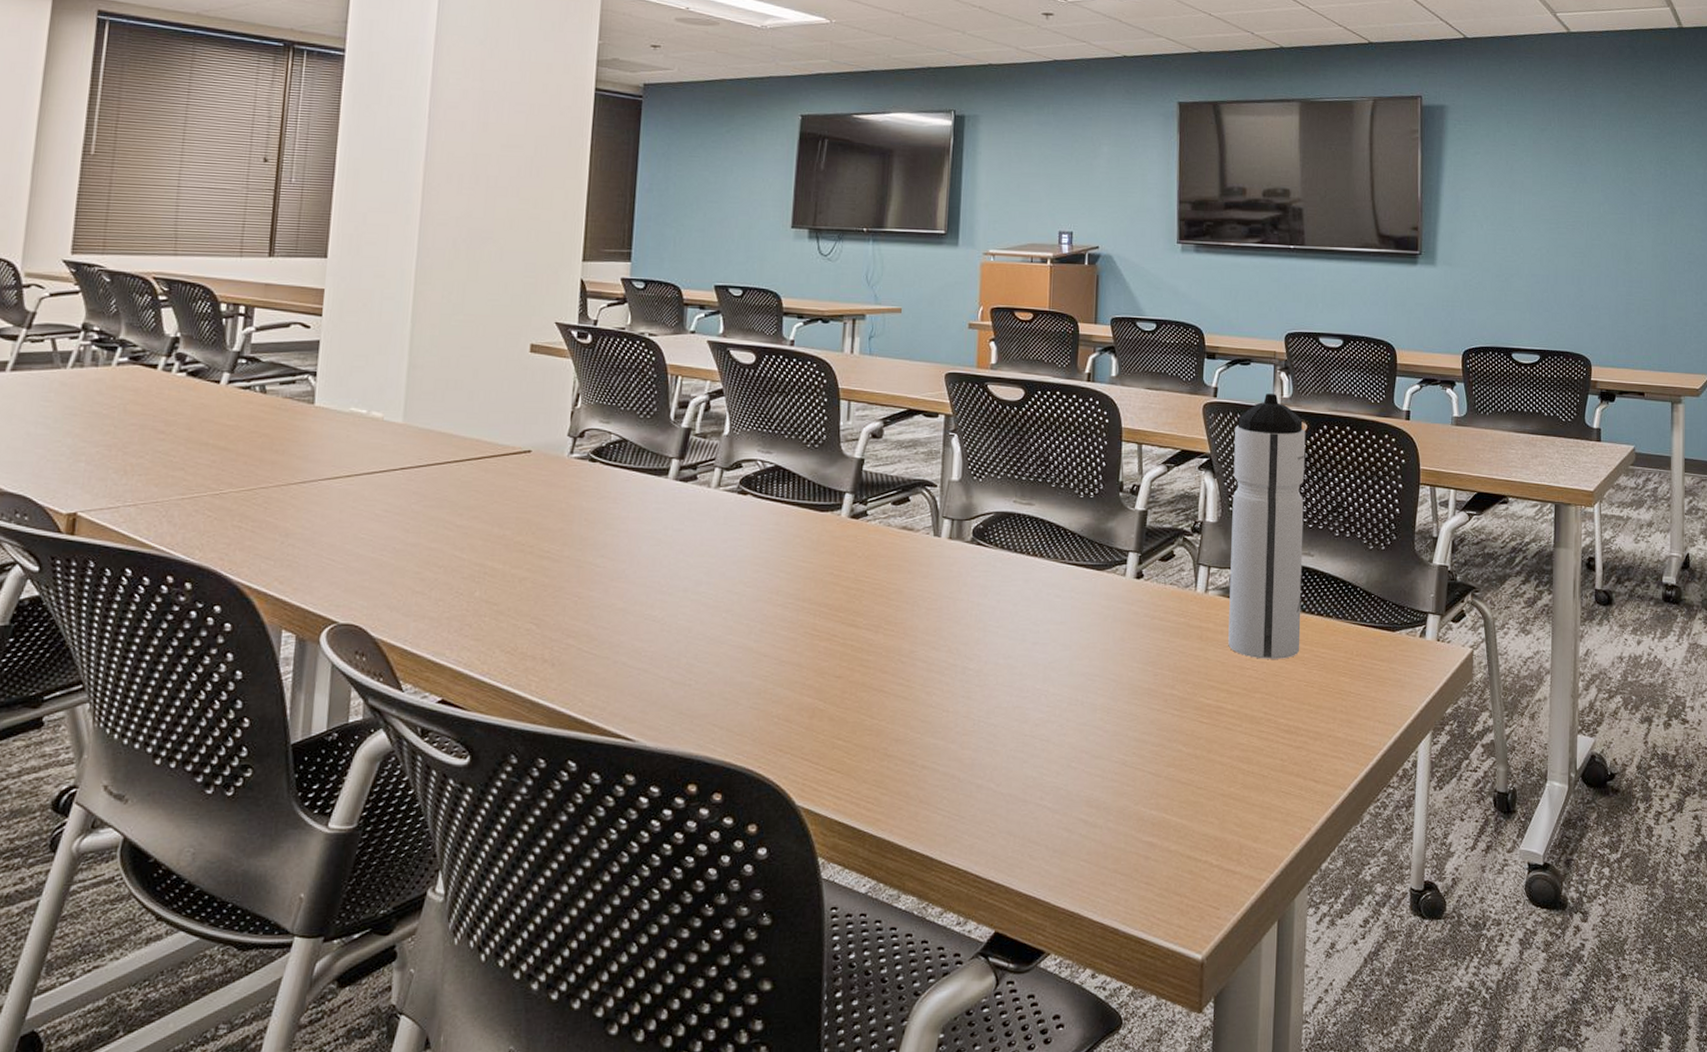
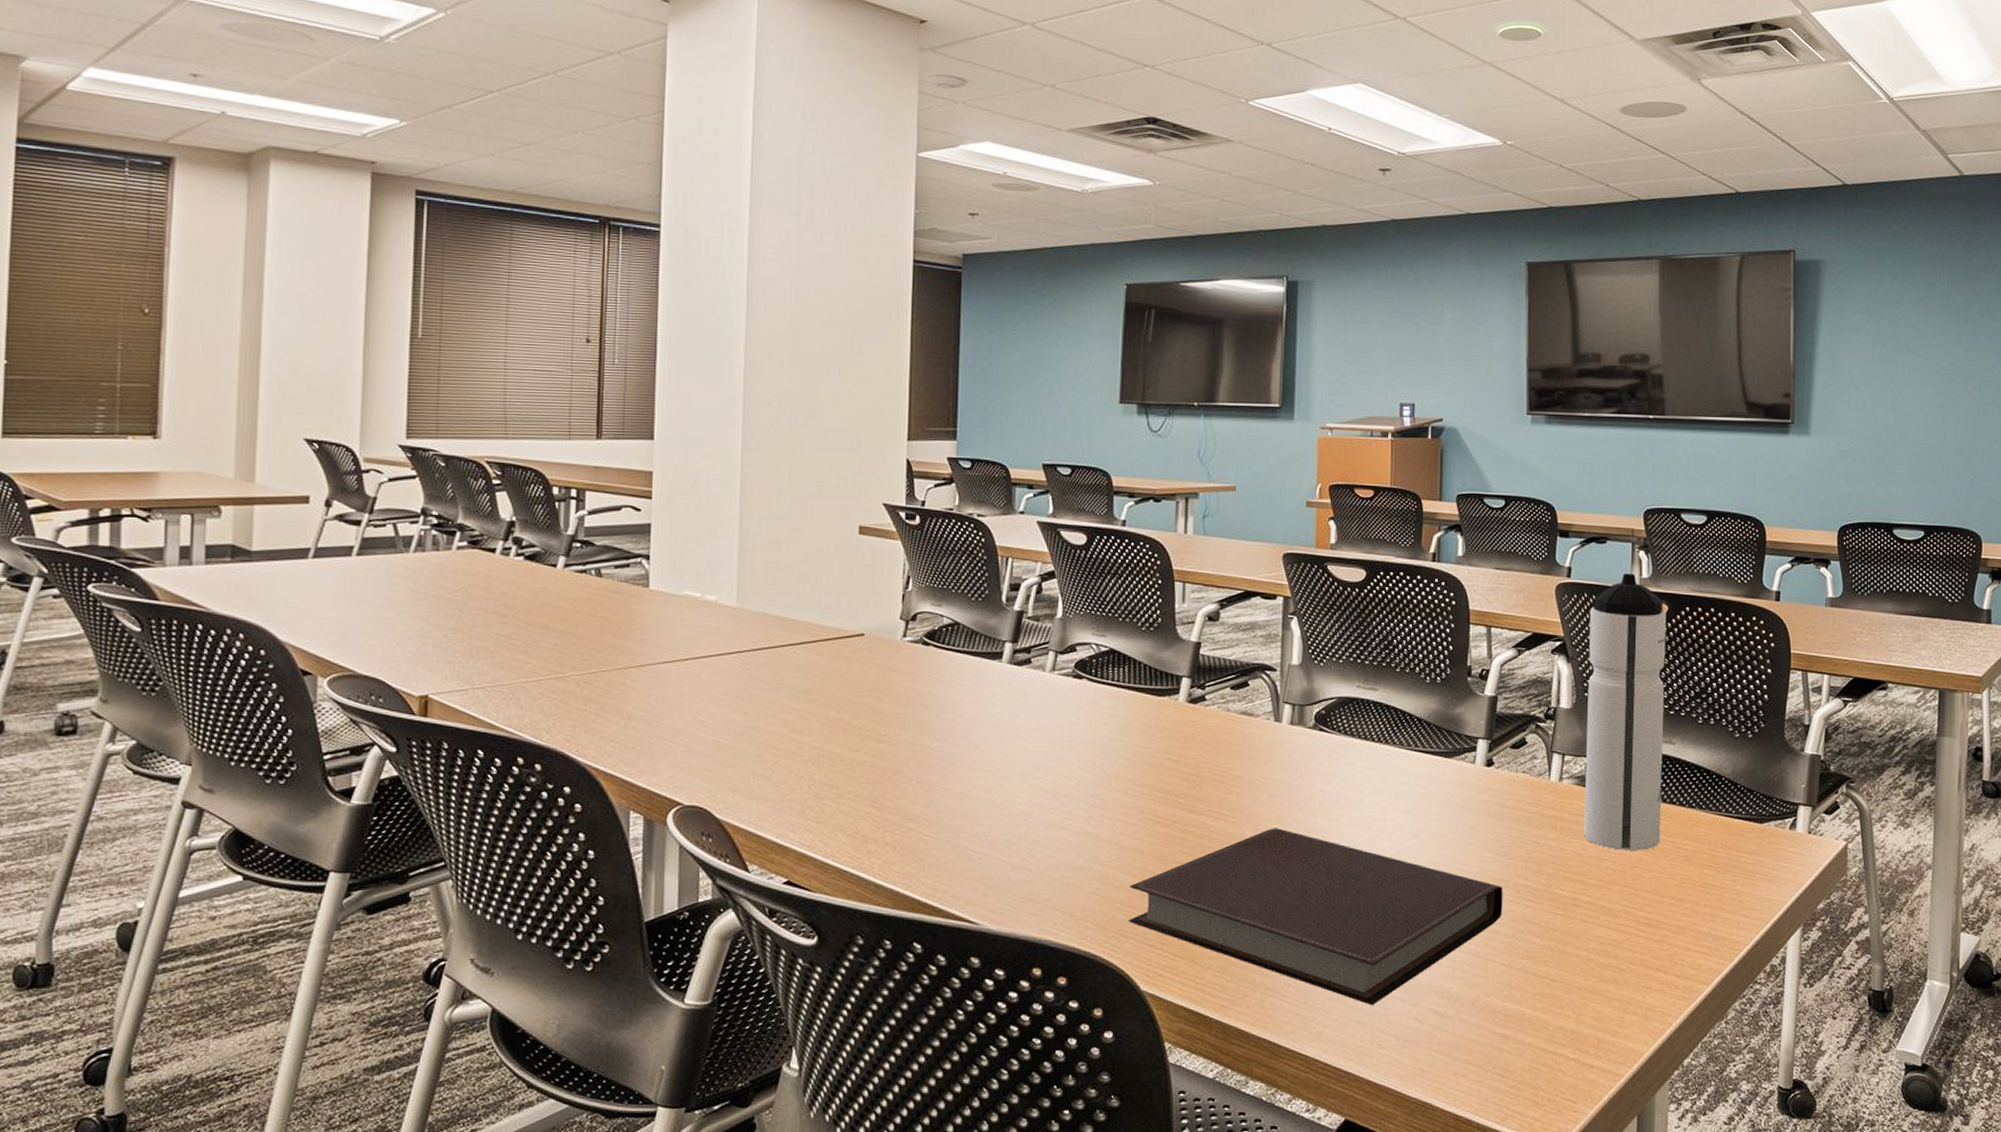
notebook: none [785,641,1151,816] -> present [1128,828,1503,1005]

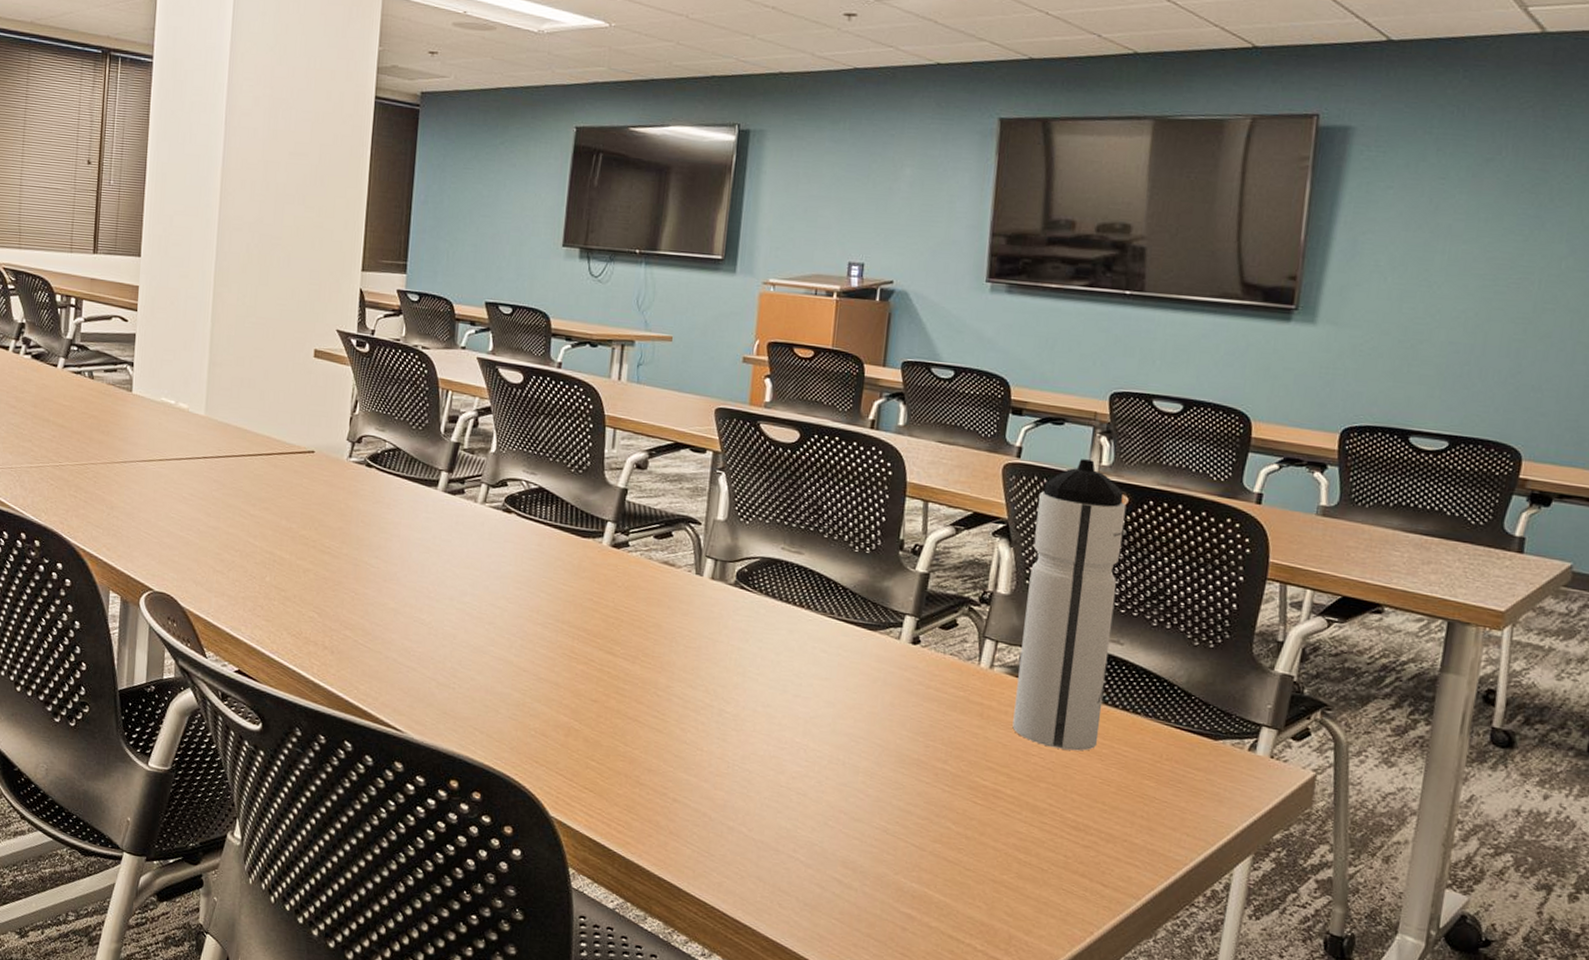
notebook: present [1128,828,1503,1005] -> none [541,678,920,865]

